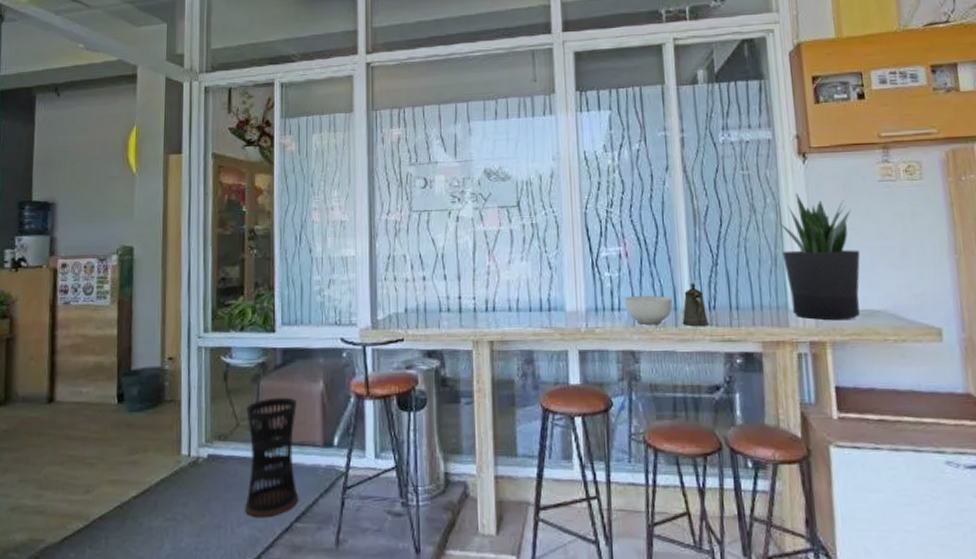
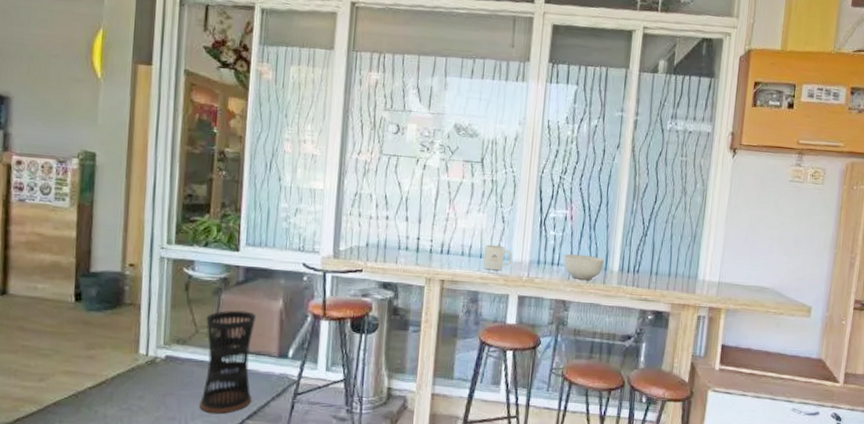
mug: none [532,295,567,324] -> present [483,244,513,271]
coffee pot: present [682,282,709,326] -> none [609,248,631,286]
planter: present [779,193,861,321] -> none [700,182,763,293]

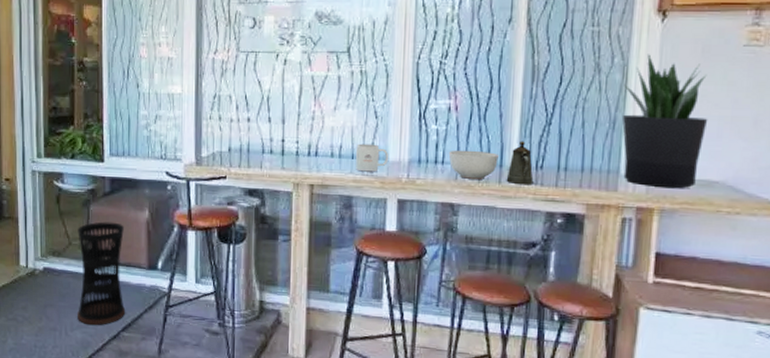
coffee pot: none [609,248,631,286] -> present [506,141,534,184]
planter: none [700,182,763,293] -> present [622,54,708,189]

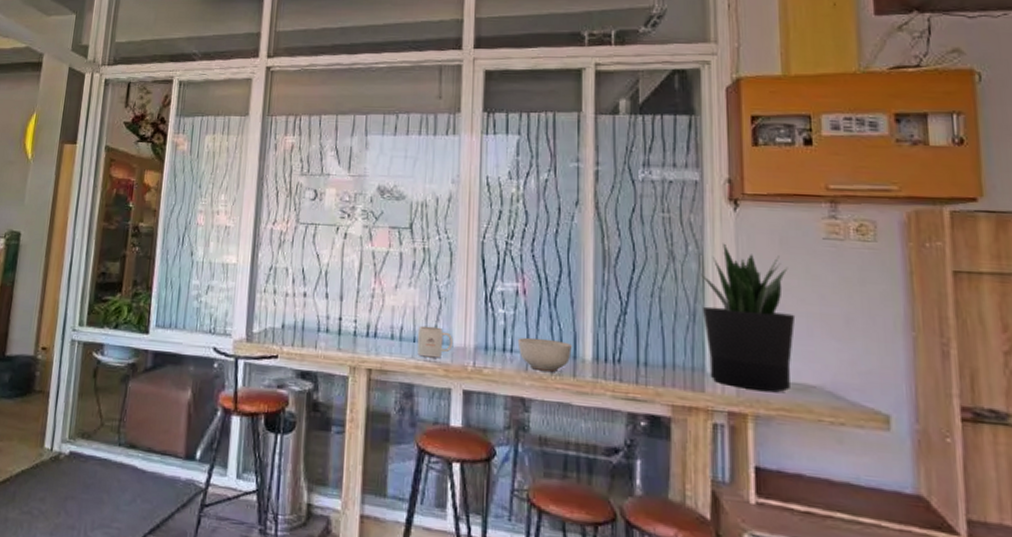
umbrella stand: present [78,221,125,325] -> none [100,401,163,525]
coffee pot: present [506,141,534,184] -> none [581,330,611,380]

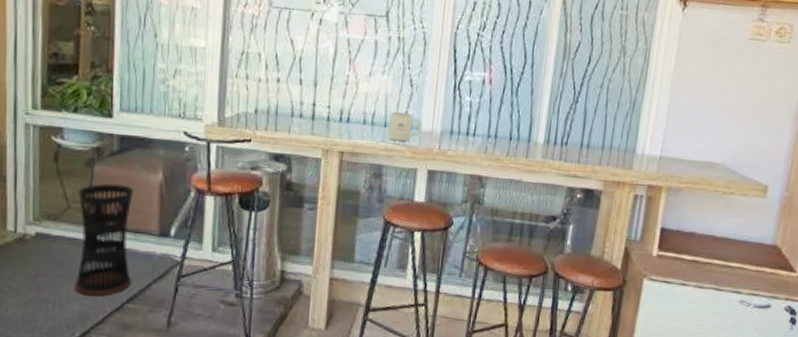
umbrella stand: none [100,401,163,525] -> present [75,183,133,296]
bowl: present [517,337,572,372] -> none [480,123,528,153]
planter: present [701,243,796,393] -> none [638,40,717,169]

